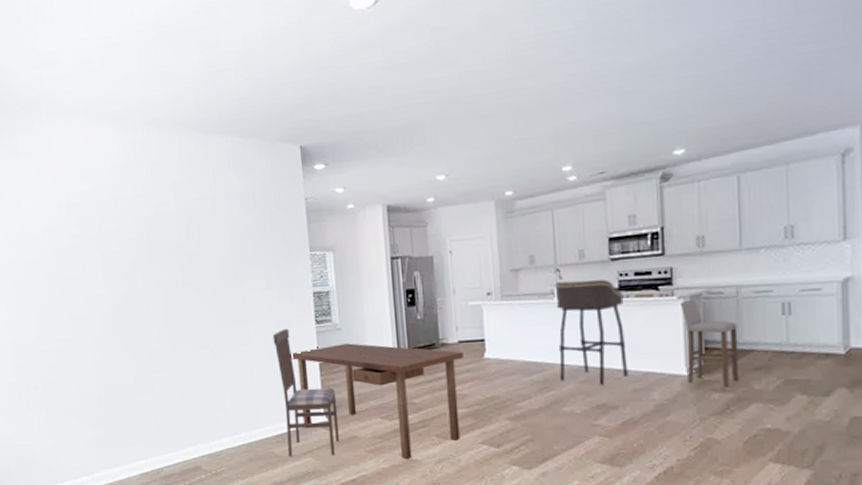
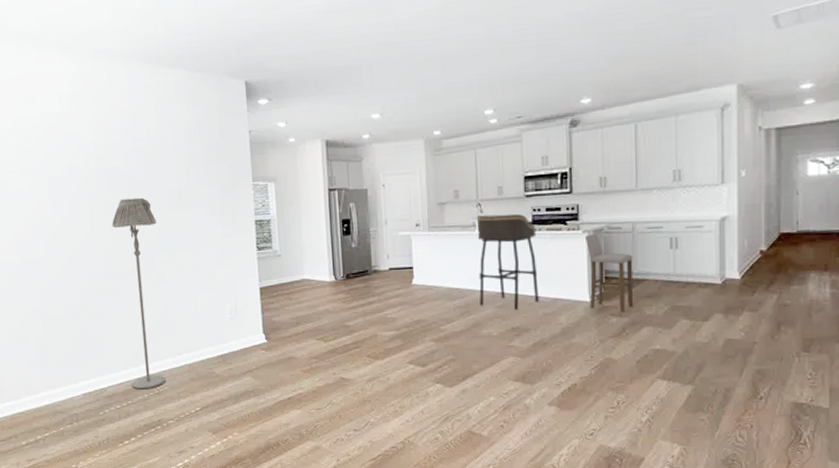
floor lamp: none [165,271,223,470] -> present [112,197,165,390]
dining chair: present [272,328,340,456] -> none [215,254,278,376]
dining table: present [290,343,464,460] -> none [232,269,394,379]

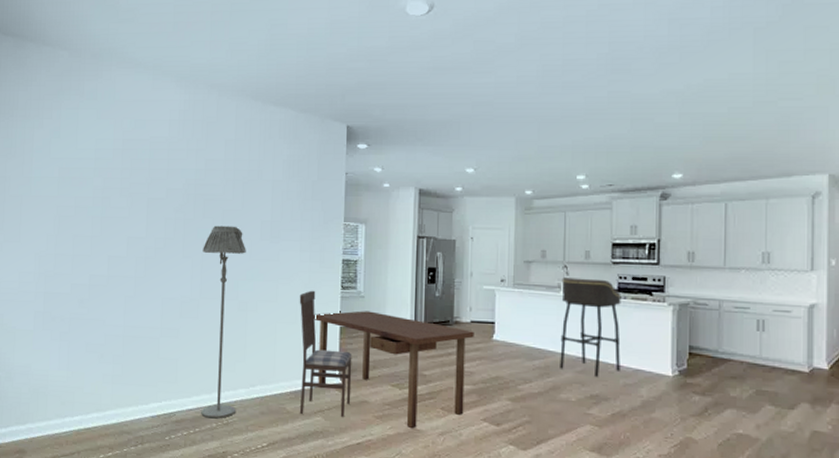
dining chair: none [215,254,278,376] -> present [299,290,352,417]
dining table: none [232,269,394,379] -> present [314,311,474,429]
bar stool: present [586,233,634,312] -> none [671,307,718,391]

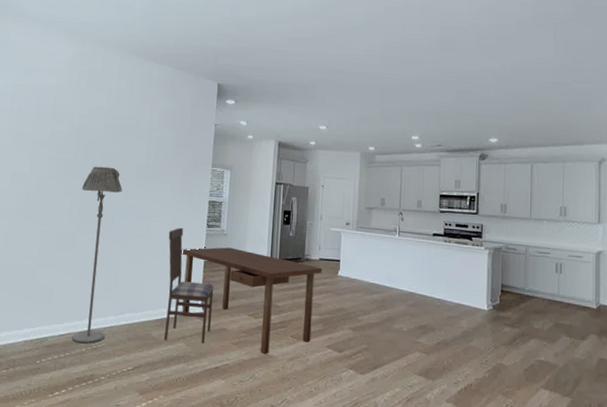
bar stool: present [560,277,621,377] -> none [394,223,447,310]

